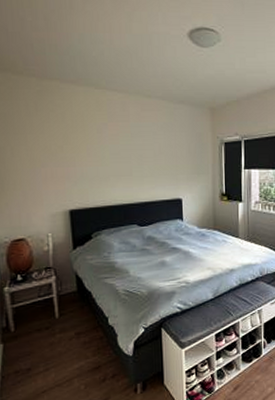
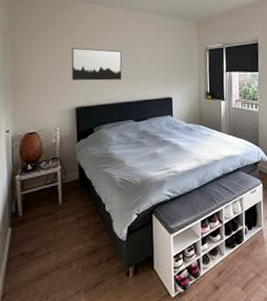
wall art: none [61,140,123,179] -> present [72,48,122,81]

